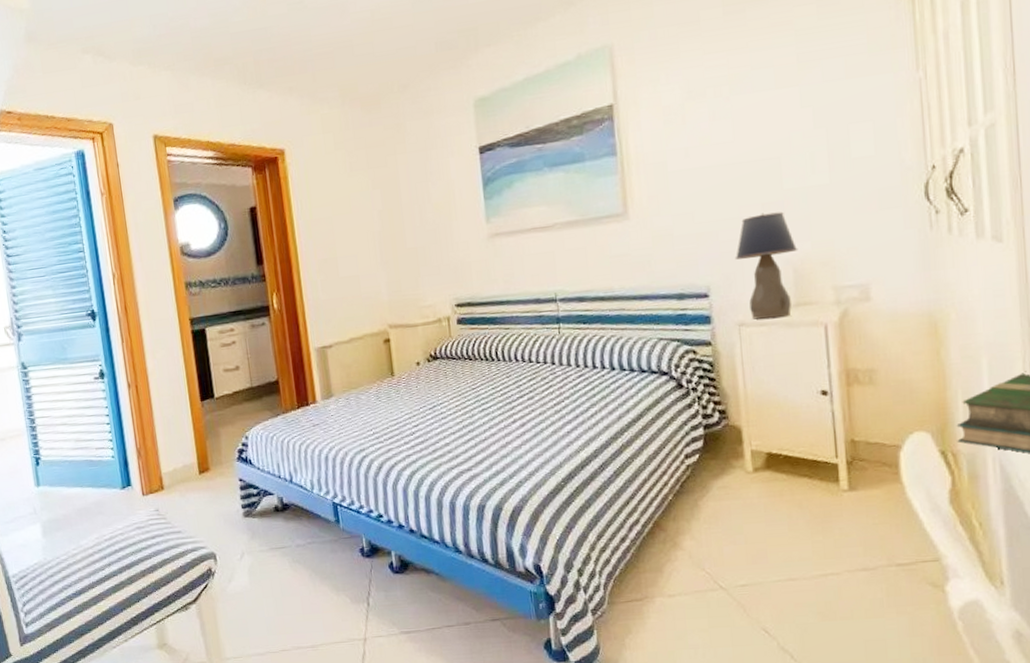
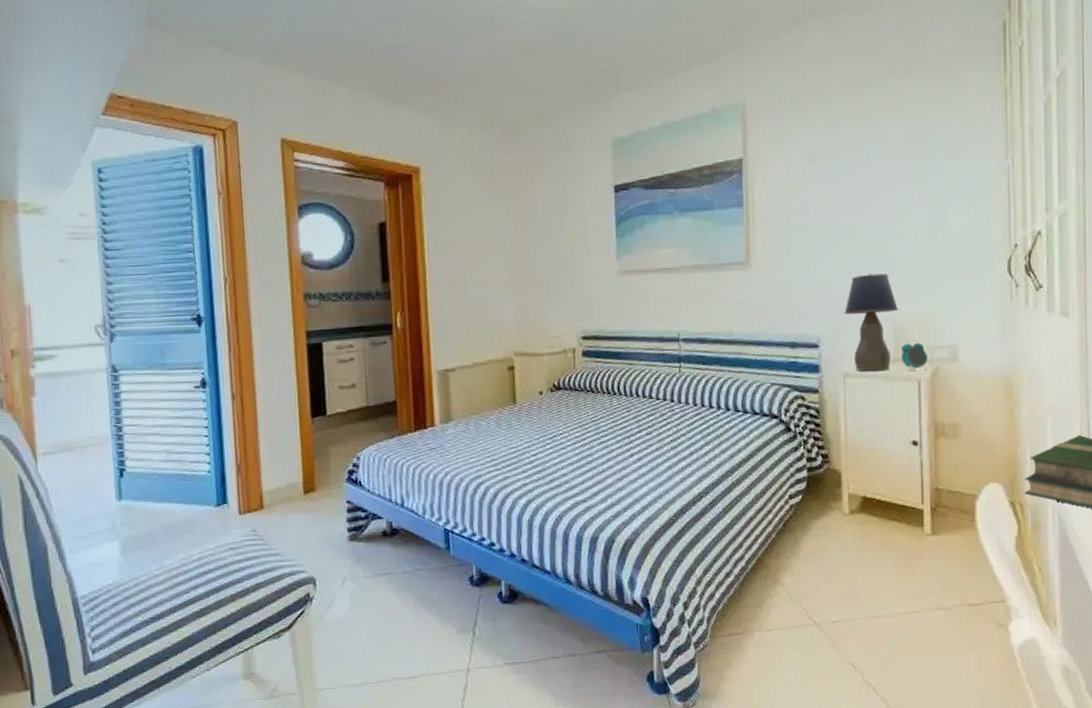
alarm clock: none [803,280,834,315] -> present [901,339,928,370]

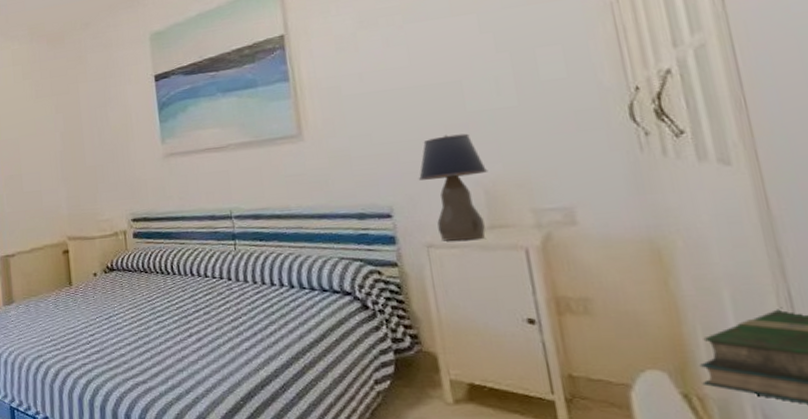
alarm clock: present [901,339,928,370] -> none [497,202,535,238]

